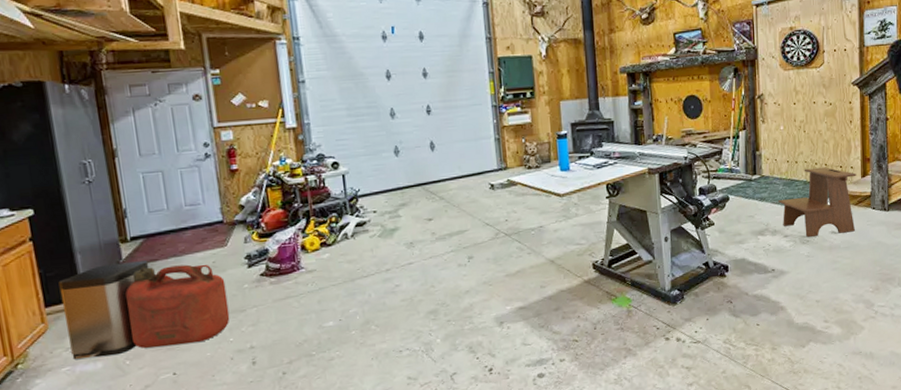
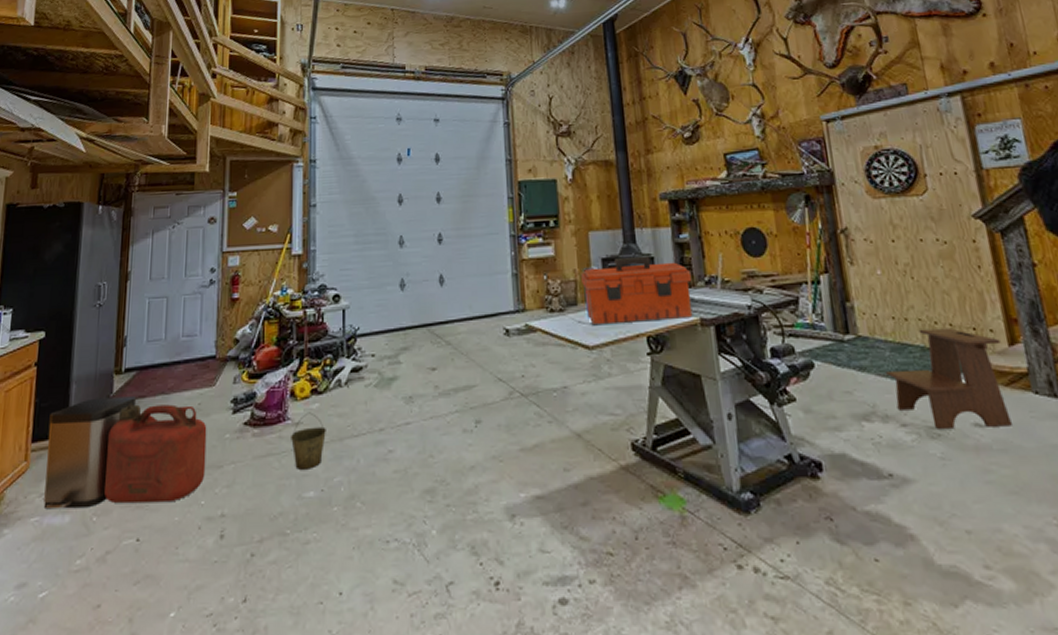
bucket: none [306,261,339,307] -> present [291,412,326,470]
toolbox: none [554,120,643,178] -> present [581,255,693,326]

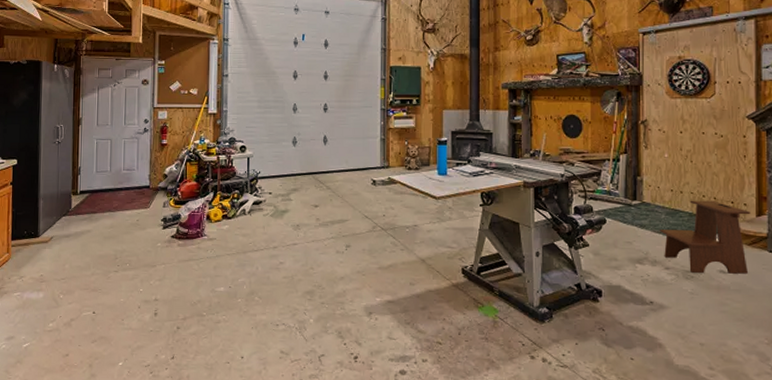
pedal bin: present [43,396,137,510] -> none [23,211,90,289]
fuel can: present [104,403,207,504] -> none [68,216,144,289]
bucket: present [291,412,326,470] -> none [207,231,233,272]
toolbox: present [581,255,693,326] -> none [434,131,521,182]

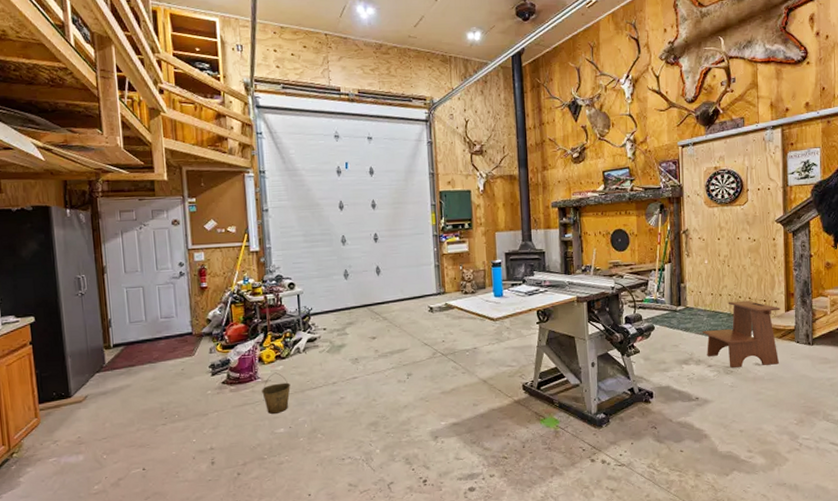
bucket: none [207,231,233,272] -> present [262,372,290,414]

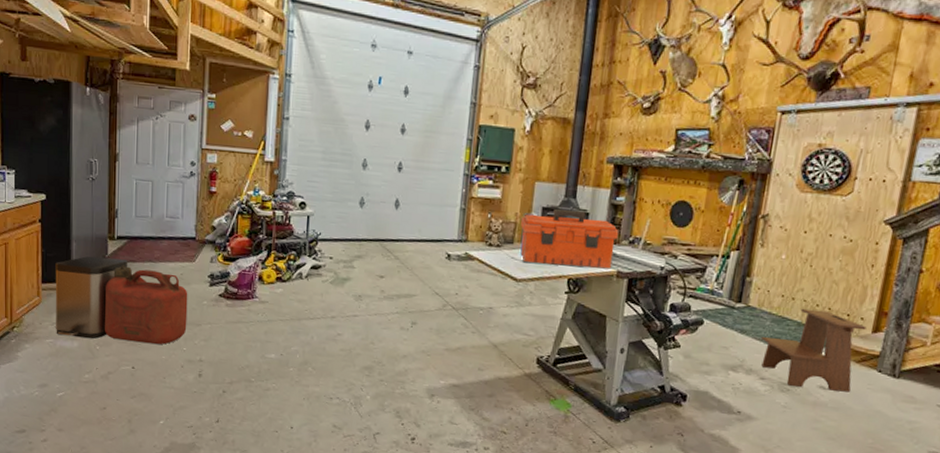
pedal bin: none [51,365,128,452] -> present [55,256,128,339]
fuel can: none [106,370,194,445] -> present [105,264,188,345]
bucket: present [262,372,290,414] -> none [258,294,287,338]
toolbox: none [489,250,573,303] -> present [520,209,619,269]

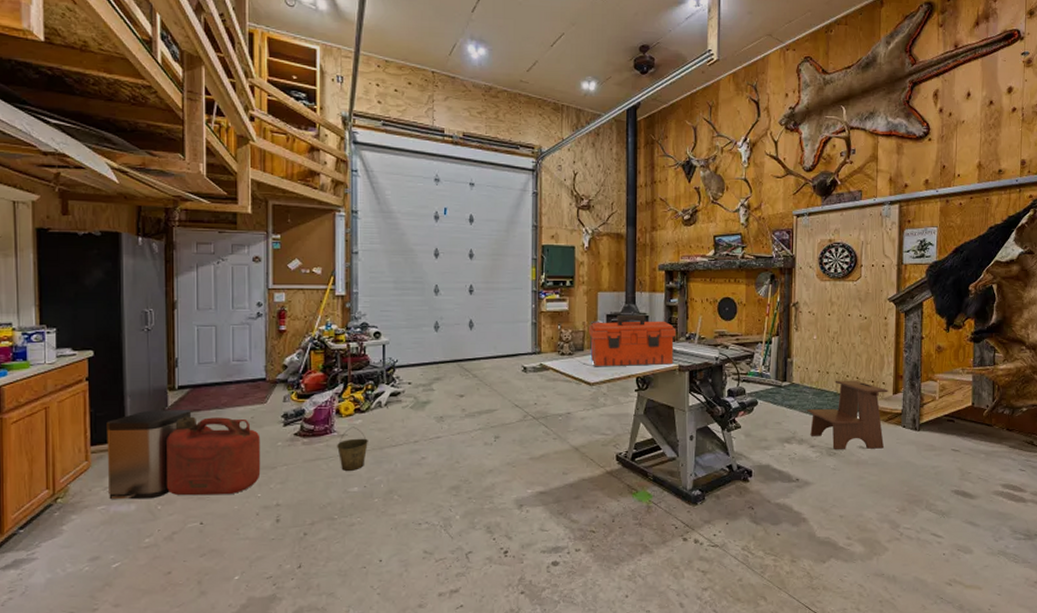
bucket: none [258,294,287,338] -> present [337,426,368,471]

